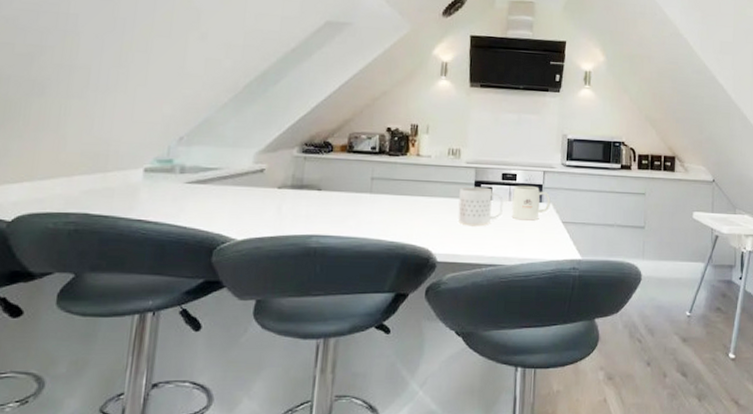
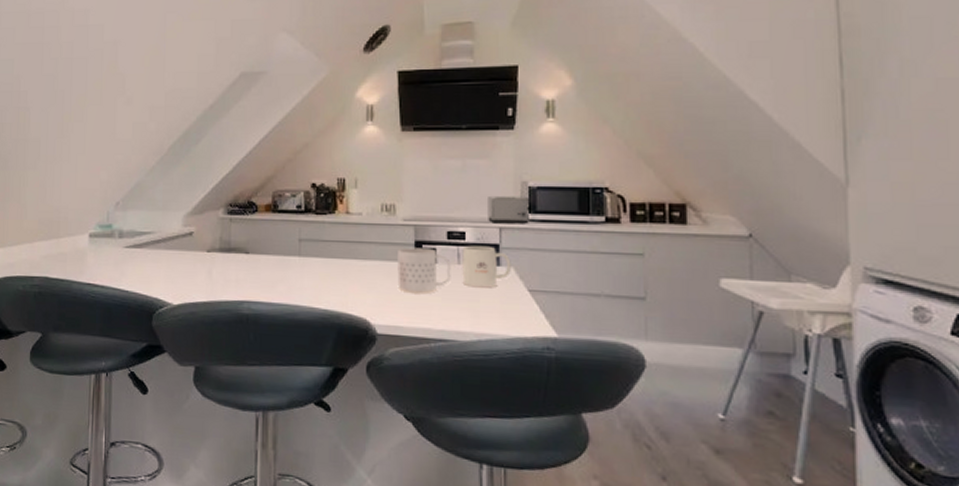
toaster: none [534,144,567,169] -> present [486,195,529,224]

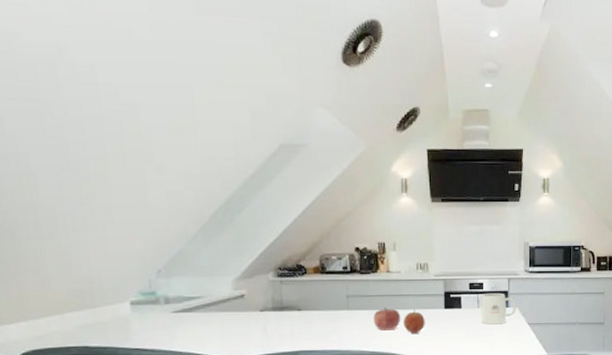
fruit: none [328,256,361,285] -> present [373,307,401,331]
fruit: none [364,260,390,291] -> present [404,309,425,333]
mug: present [397,247,451,293] -> none [431,297,473,332]
toaster: present [486,195,529,224] -> none [499,253,529,276]

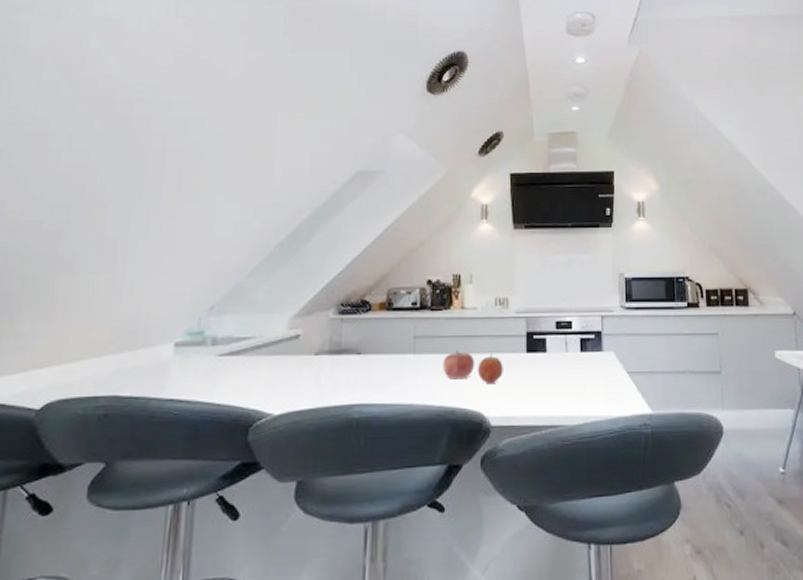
mug: present [481,292,516,325] -> none [569,333,612,373]

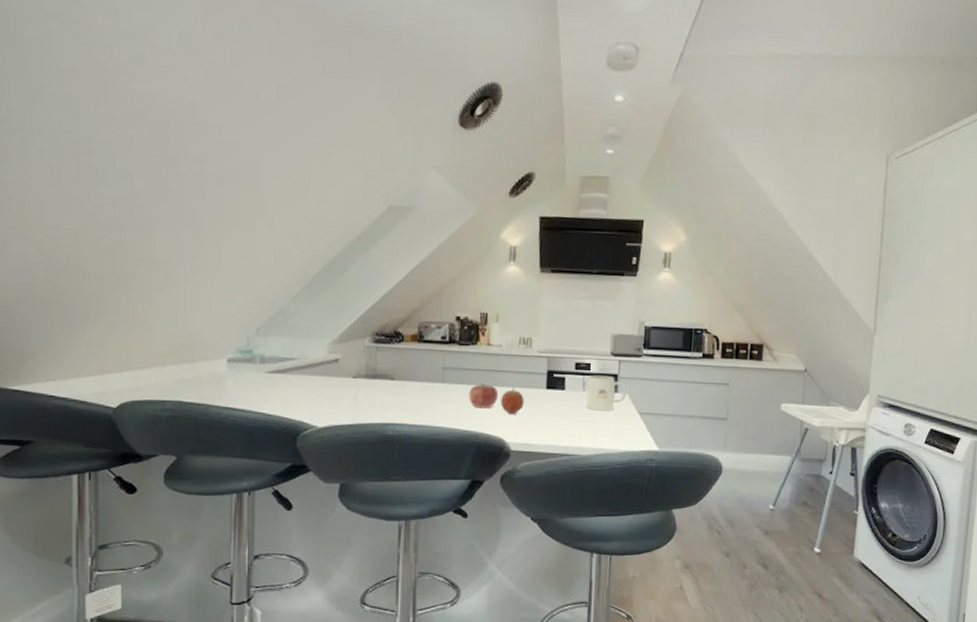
mug: none [569,333,612,373] -> present [585,375,627,411]
toaster: none [590,286,626,312] -> present [609,333,644,358]

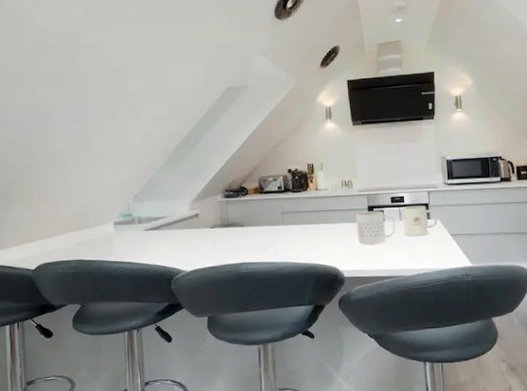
fruit: present [469,383,499,409] -> none [305,222,330,243]
fruit: present [501,387,524,414] -> none [332,223,352,246]
mug: none [530,376,577,416] -> present [356,210,396,244]
toaster: present [609,333,644,358] -> none [417,167,448,189]

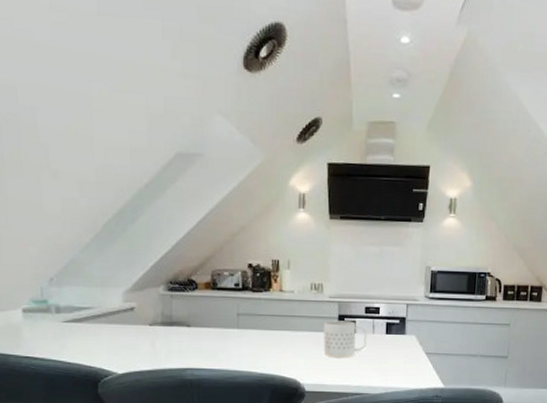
mug: present [402,205,438,236] -> none [375,318,414,352]

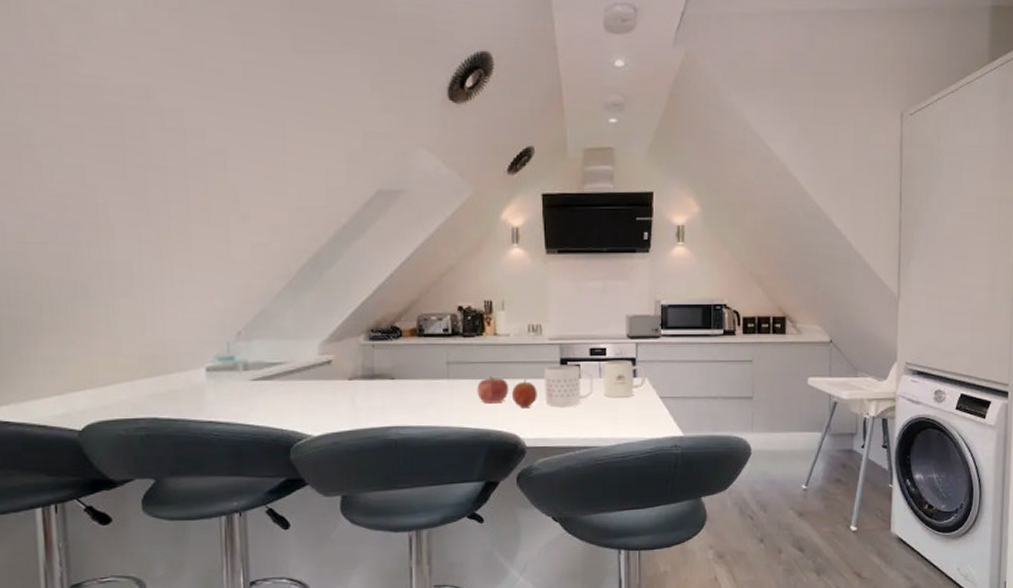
fruit: none [263,328,292,352] -> present [477,376,509,404]
fruit: none [295,331,317,357] -> present [512,378,537,407]
mug: none [375,318,414,352] -> present [603,359,646,398]
toaster: none [397,277,431,301] -> present [625,313,661,339]

